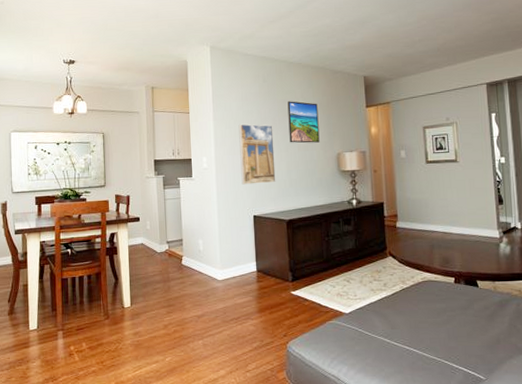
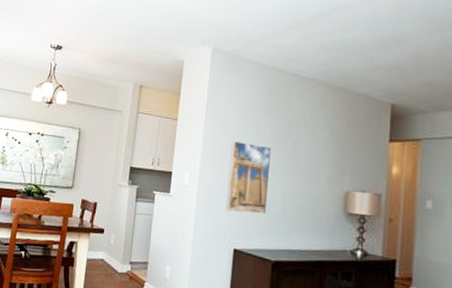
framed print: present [287,101,320,143] -> none [289,121,330,176]

